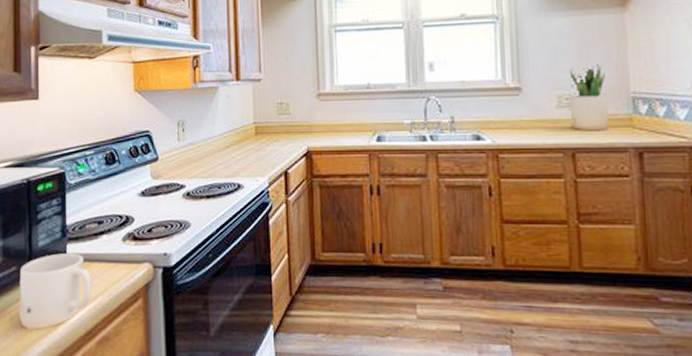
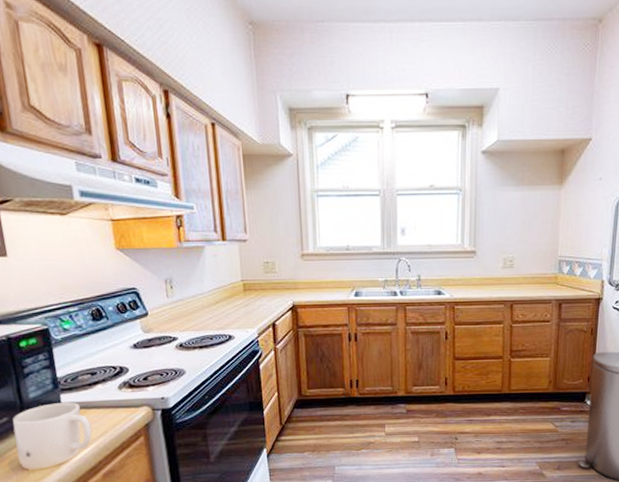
planter: present [567,64,609,131] -> none [510,233,542,287]

